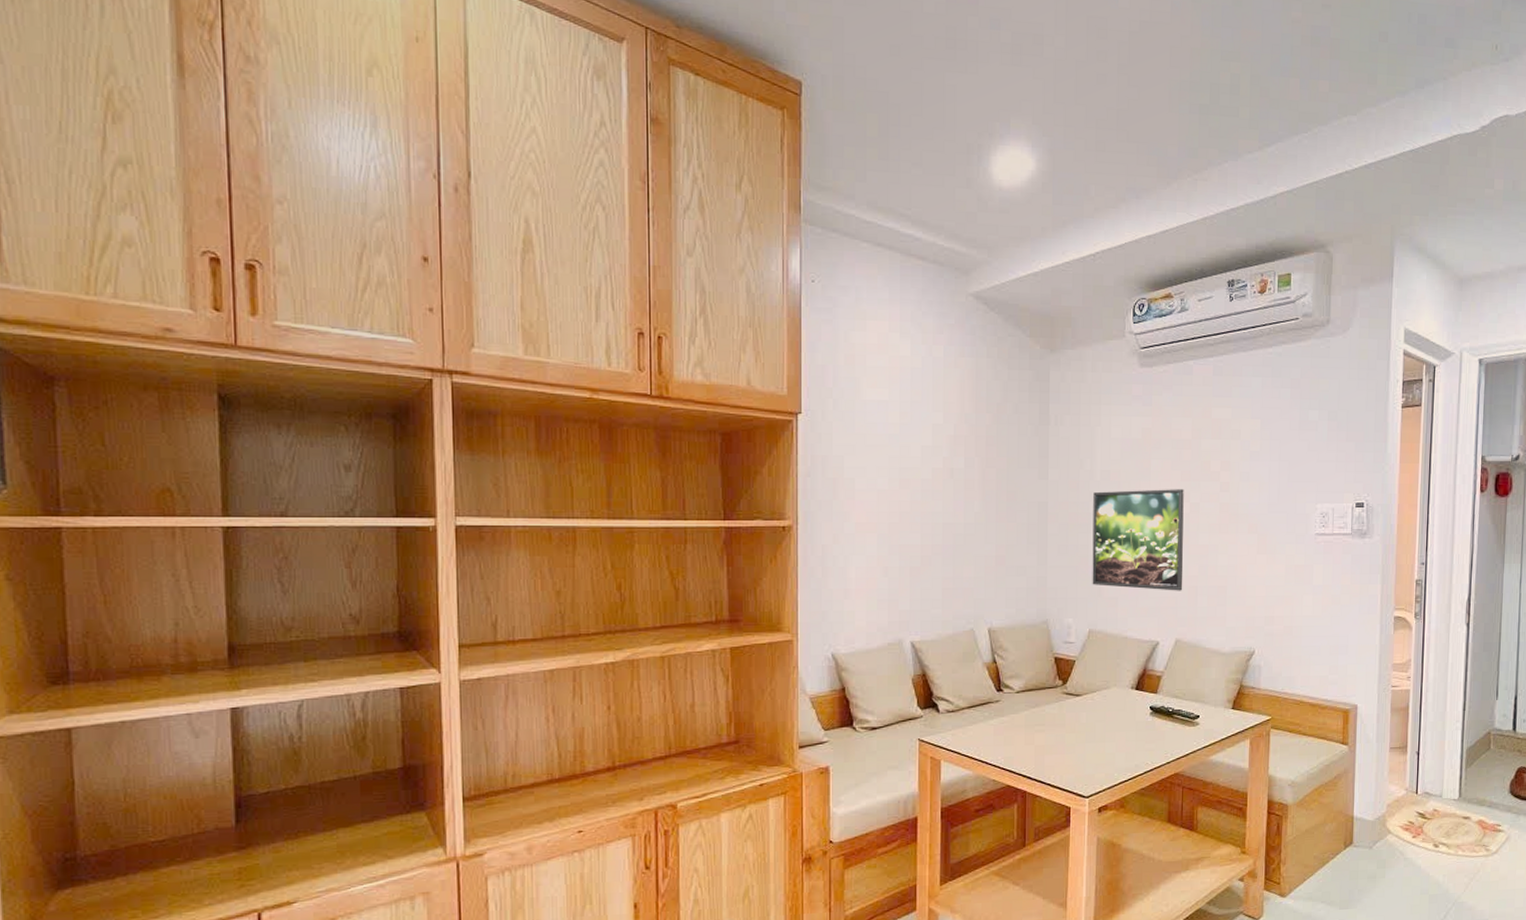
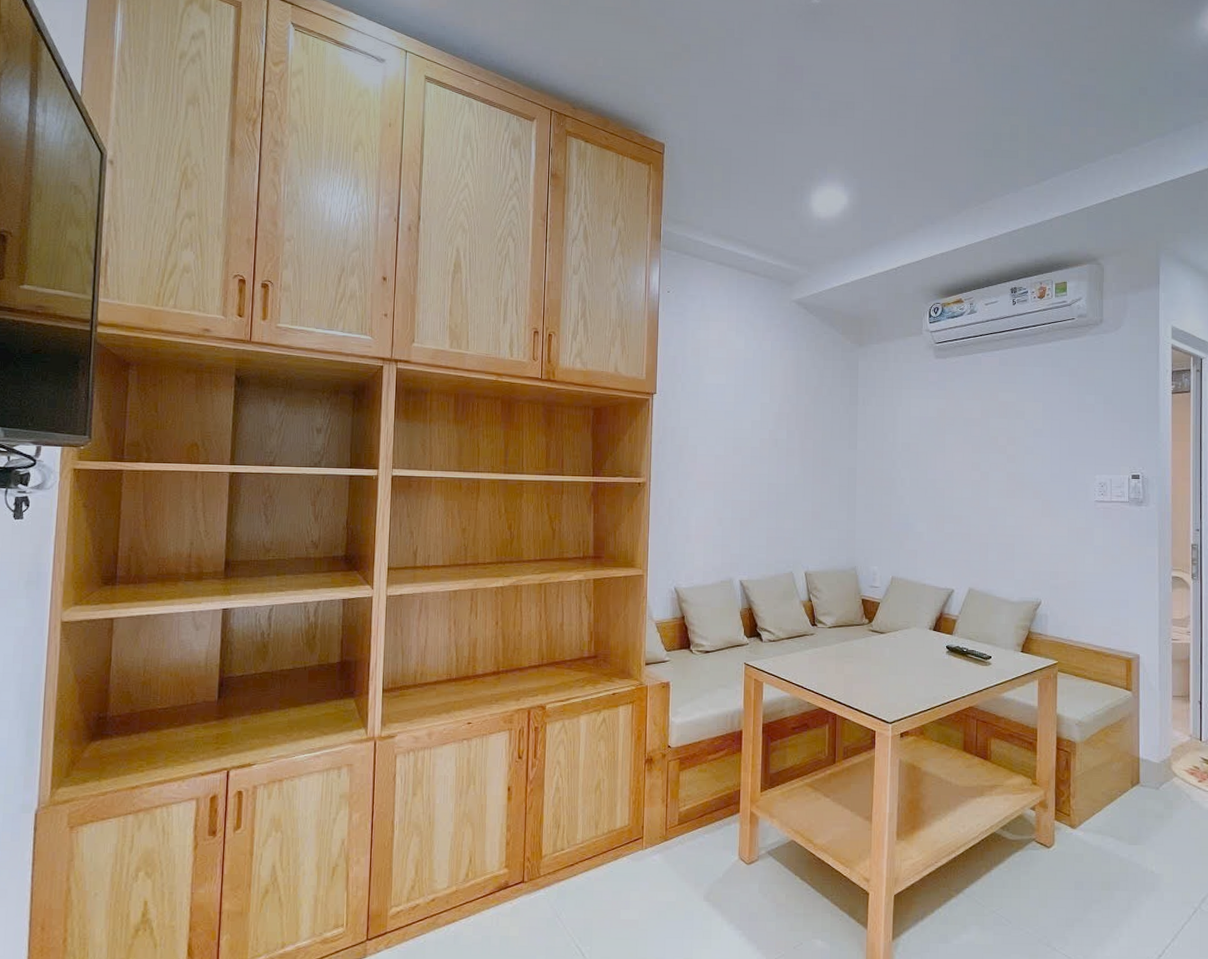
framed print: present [1092,489,1184,591] -> none [894,459,975,547]

